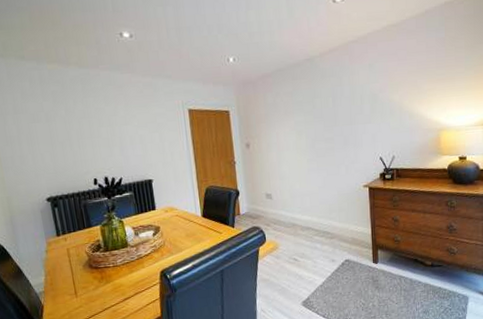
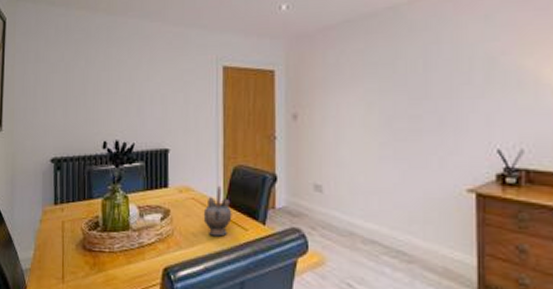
teapot: none [186,203,209,242] -> present [203,185,232,237]

